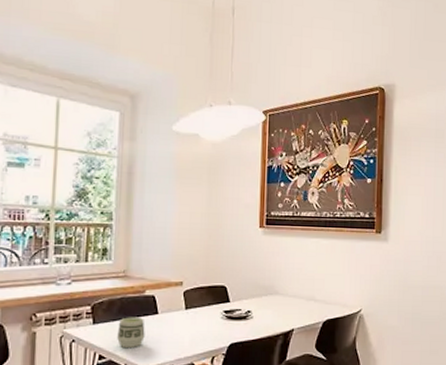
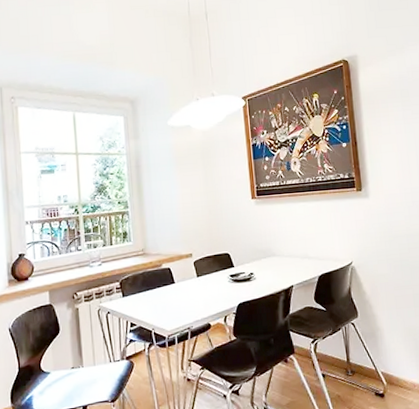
cup: present [117,317,145,349] -> none [143,287,166,316]

